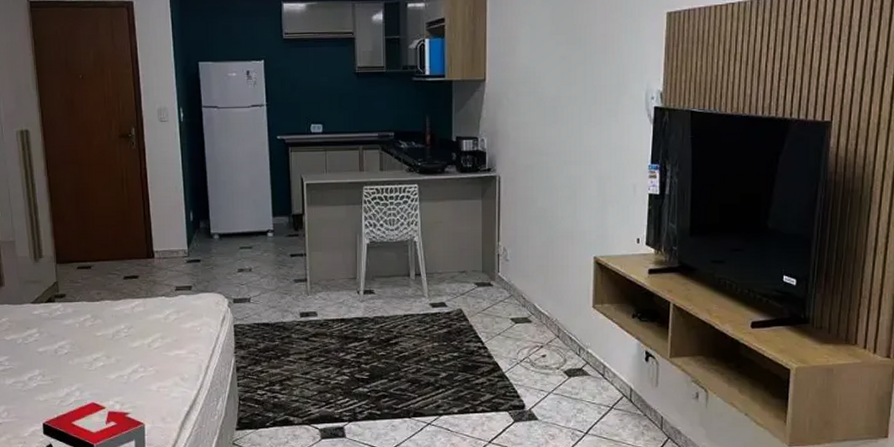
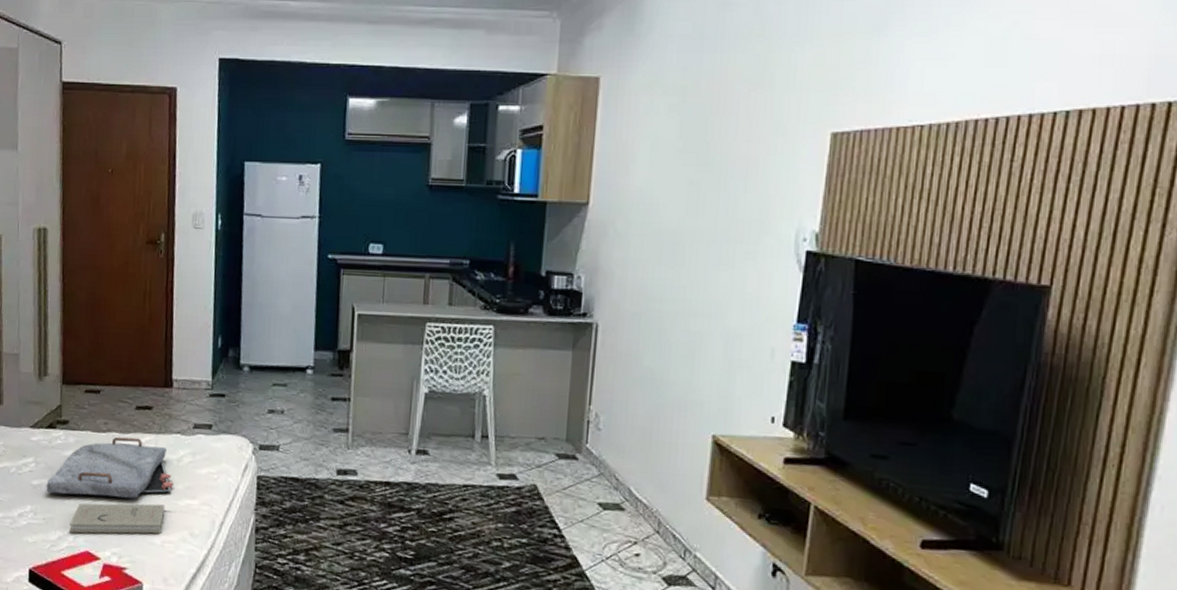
serving tray: none [51,303,164,357] -> present [46,436,175,499]
book: none [75,357,158,389] -> present [69,503,166,534]

